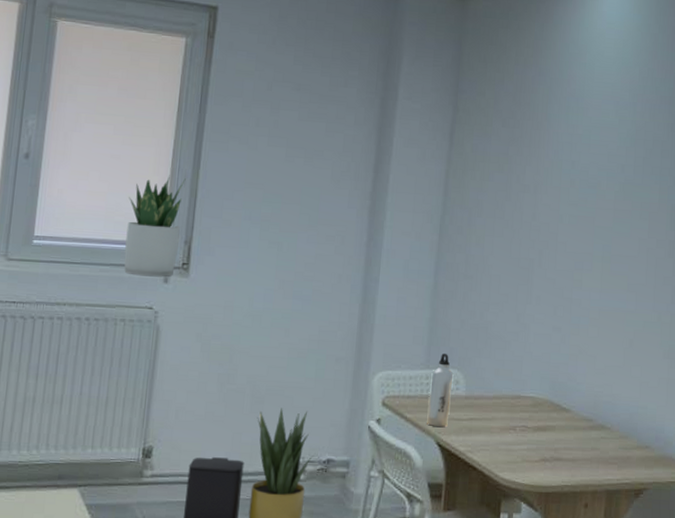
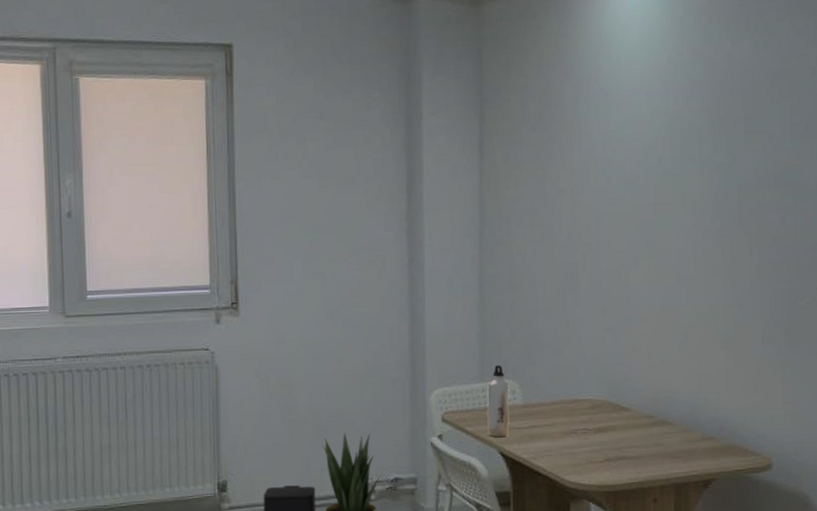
planter: present [124,175,186,278] -> none [171,218,226,320]

